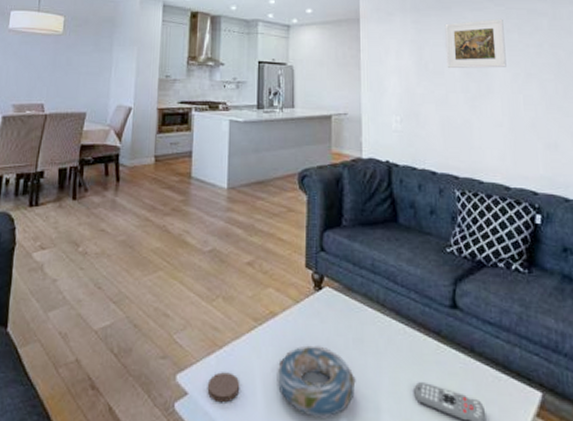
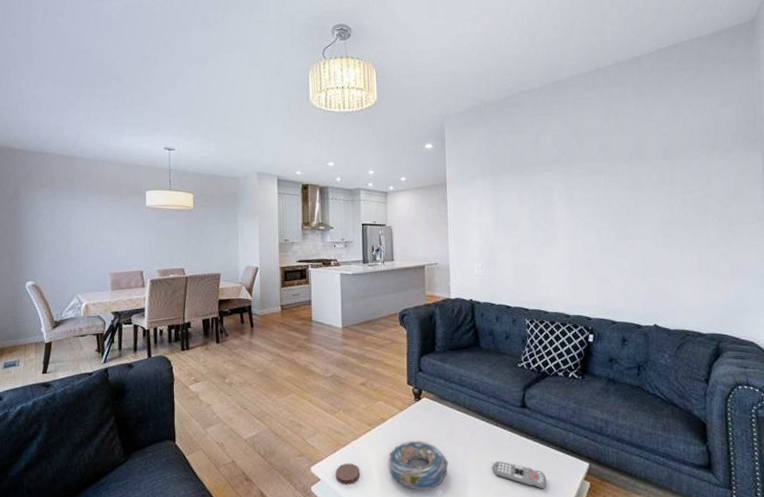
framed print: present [445,18,507,68] -> none [518,178,569,222]

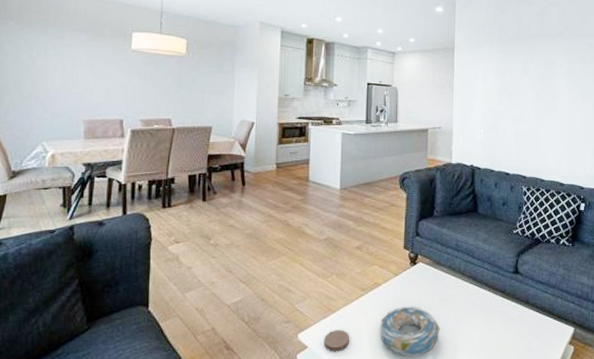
remote control: present [493,461,547,489] -> none [483,327,534,354]

